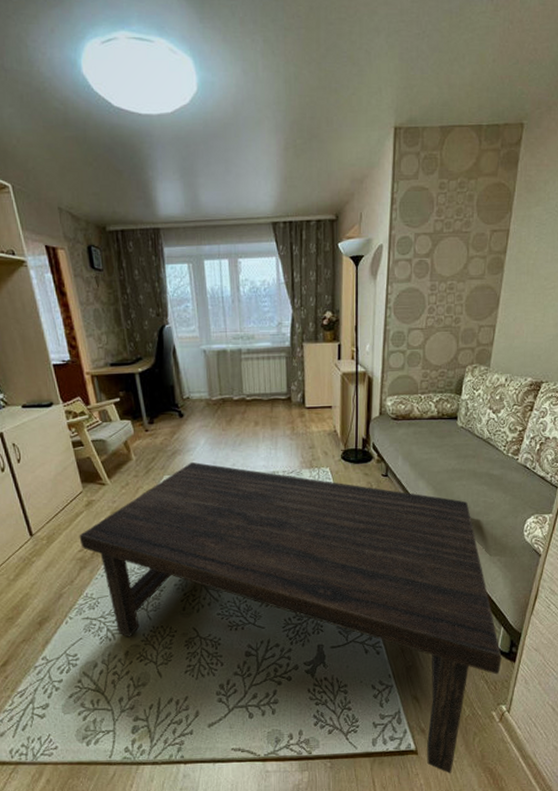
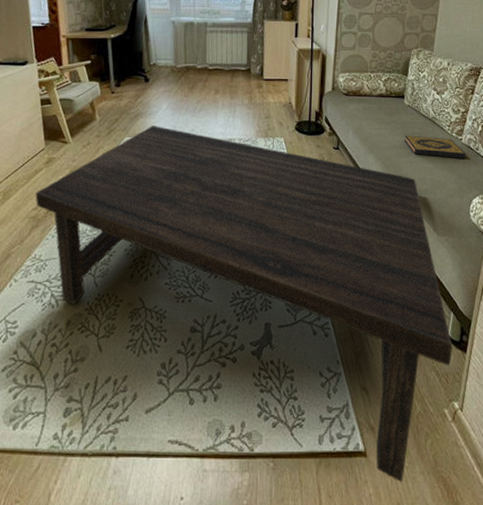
hardback book: none [456,457,522,480] -> present [404,135,466,160]

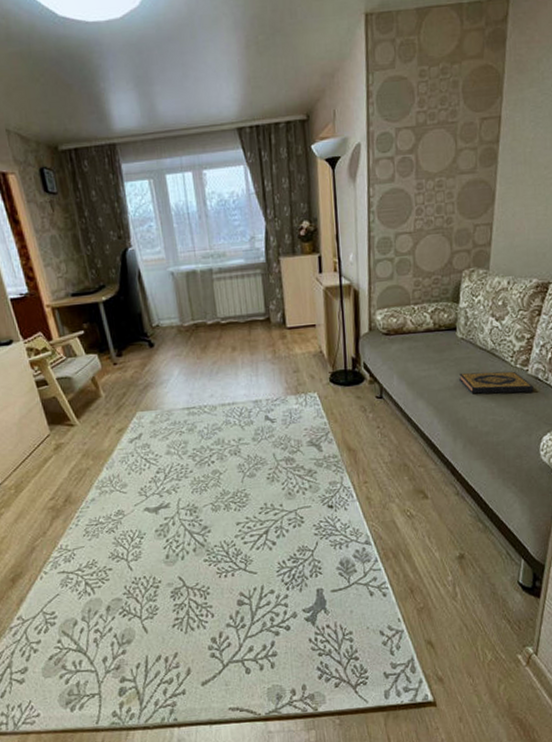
coffee table: present [35,126,453,483] -> none [49,395,525,727]

